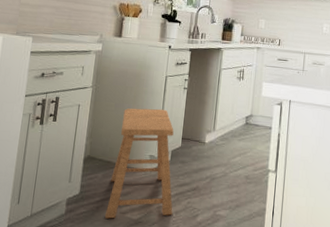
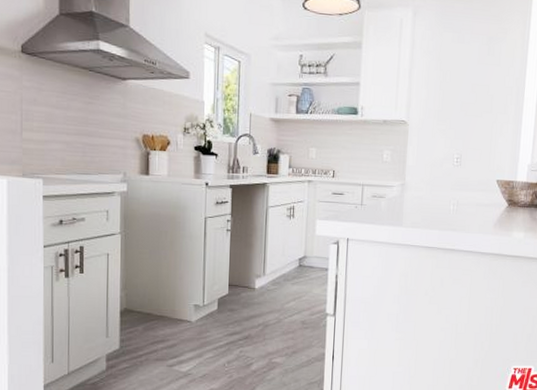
stool: present [104,108,174,219] -> none [150,254,224,372]

